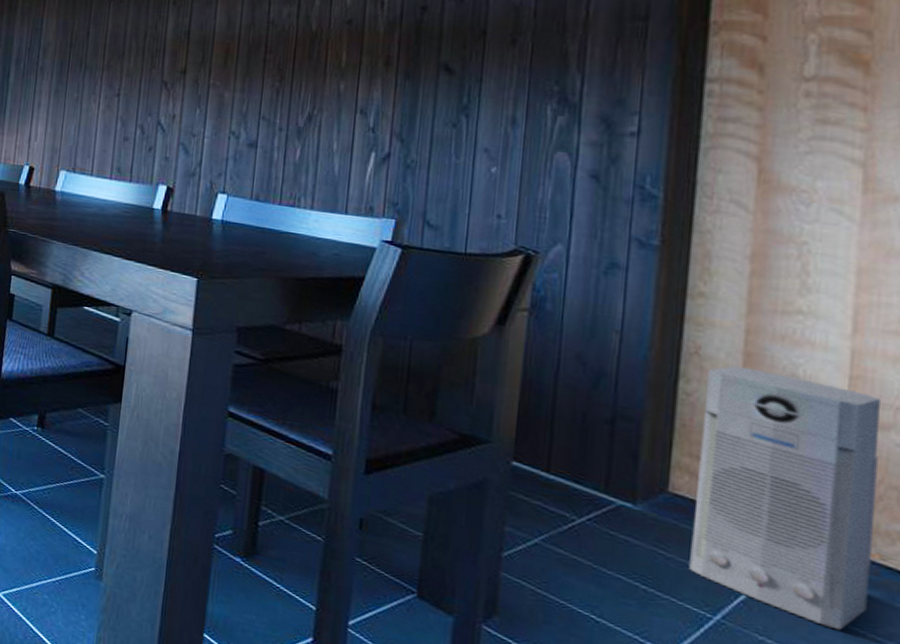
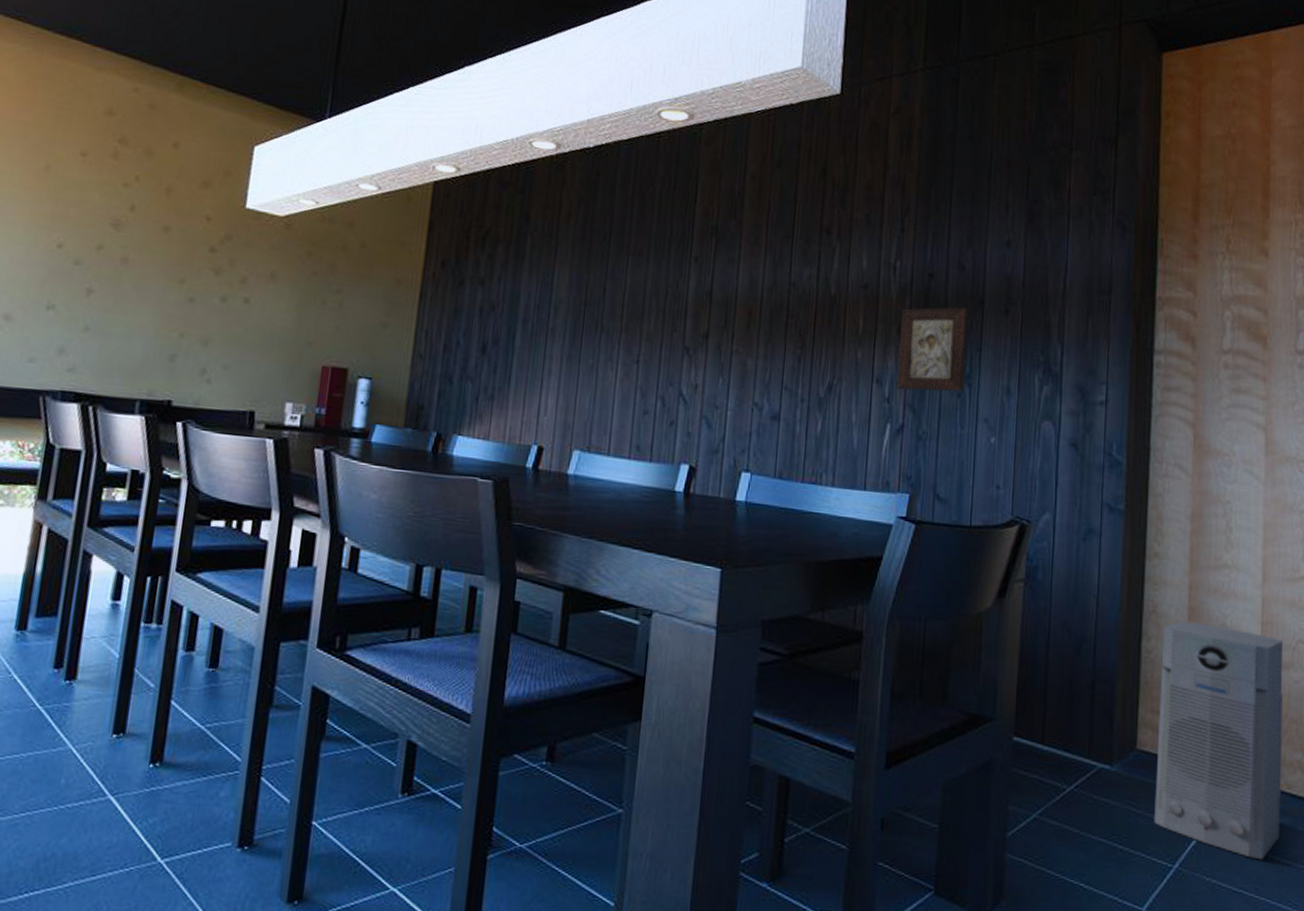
religious icon: none [383,38,466,122] -> present [897,307,968,392]

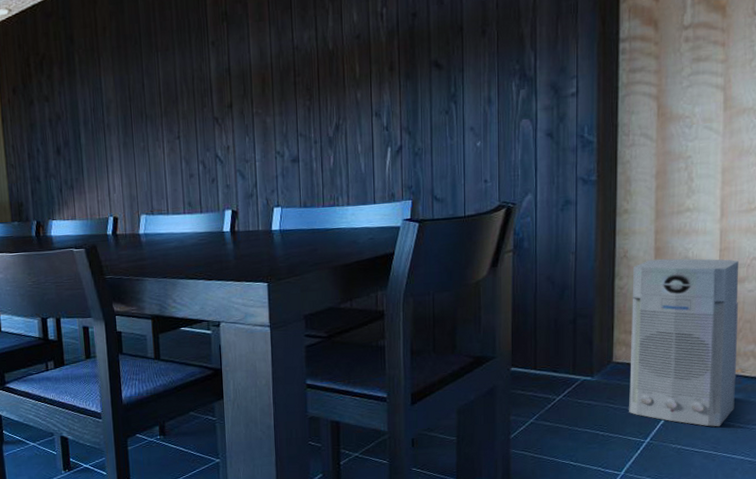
religious icon: present [897,307,968,392] -> none [391,37,451,117]

